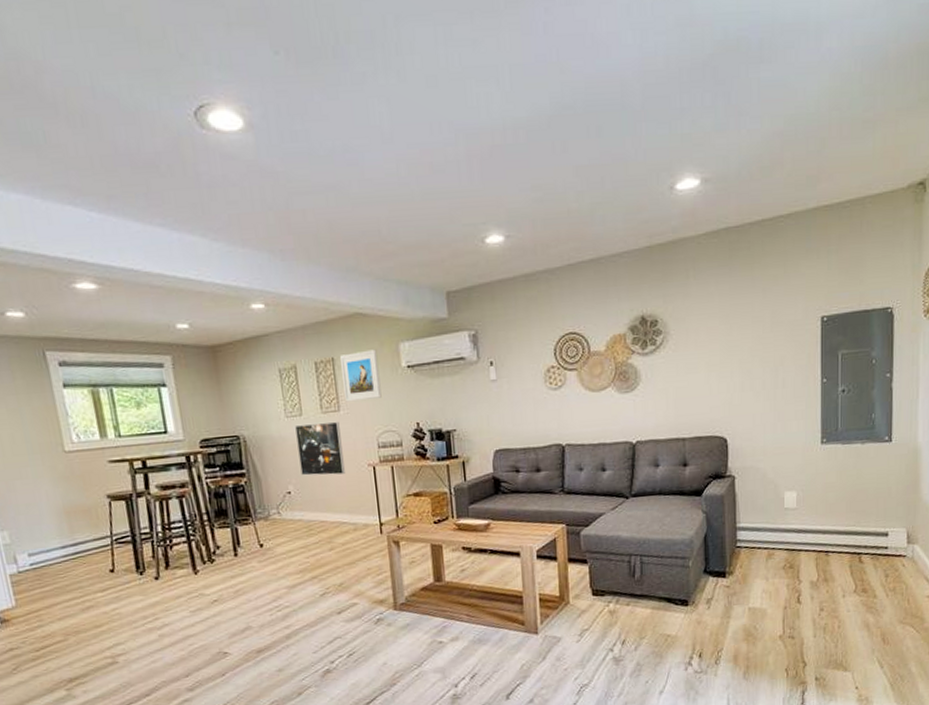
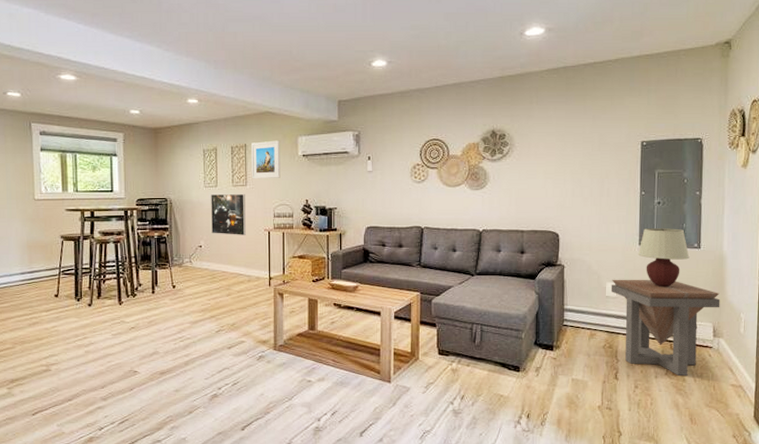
side table: none [790,482,915,592] -> present [610,279,720,376]
table lamp: none [819,420,880,492] -> present [637,228,690,288]

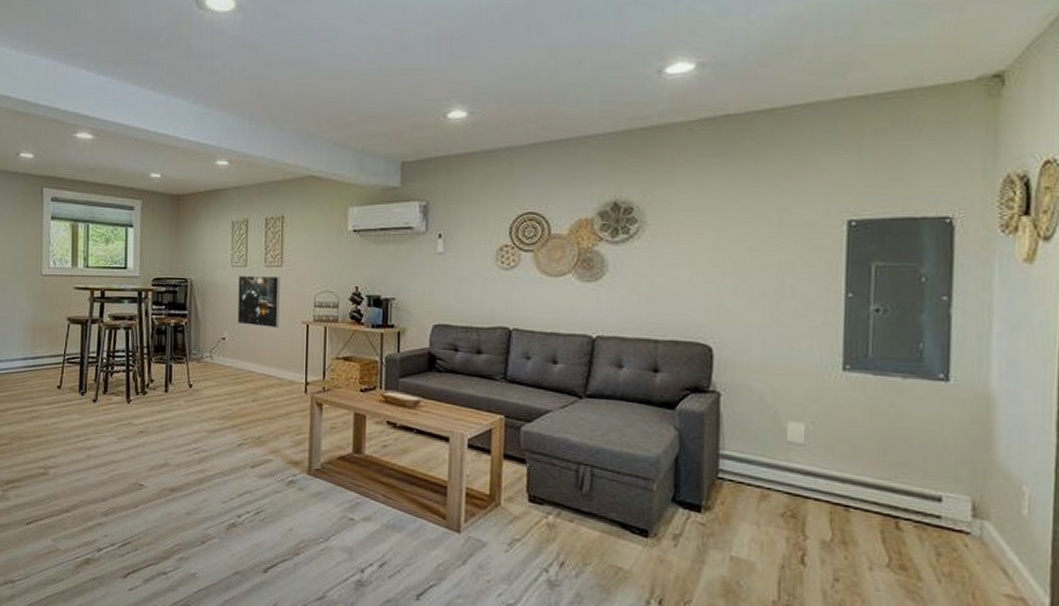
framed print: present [251,140,280,179] -> none [289,211,326,259]
side table: present [610,279,720,376] -> none [795,417,985,572]
table lamp: present [637,228,690,288] -> none [840,347,930,436]

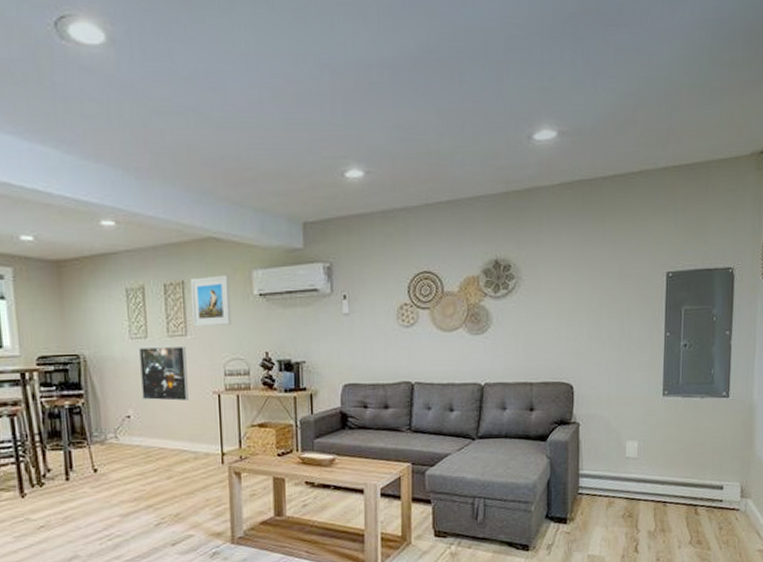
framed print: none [289,211,326,259] -> present [191,275,231,327]

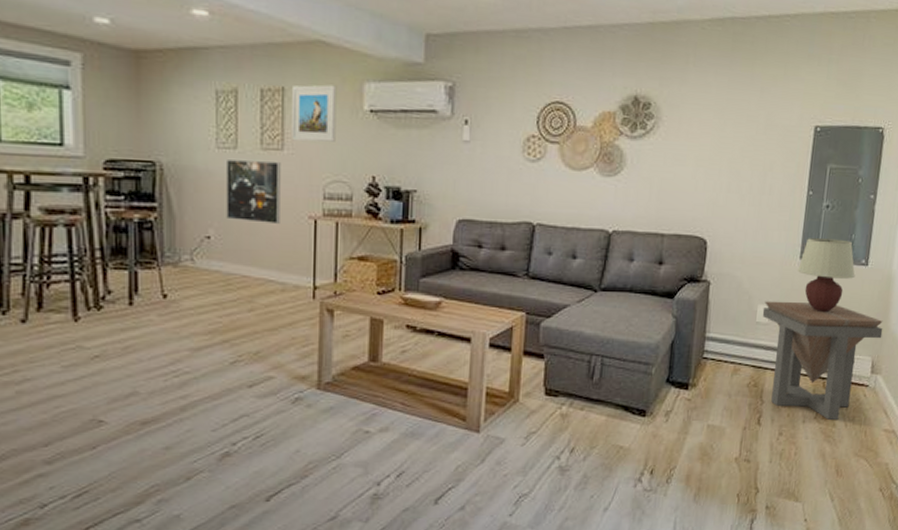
side table: none [631,436,749,544] -> present [762,301,883,420]
table lamp: none [661,375,718,444] -> present [797,238,855,313]

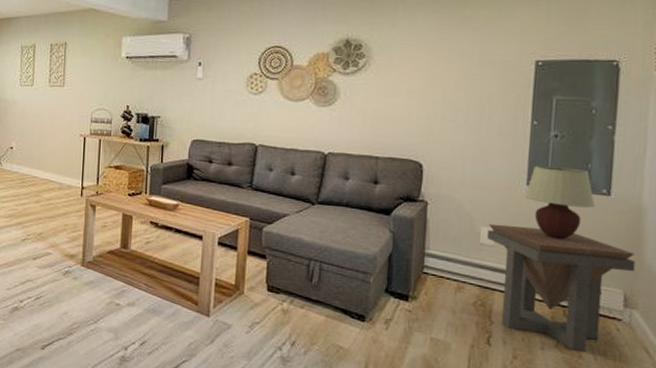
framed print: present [226,160,281,224] -> none [24,94,62,139]
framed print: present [292,84,337,142] -> none [70,39,103,81]

